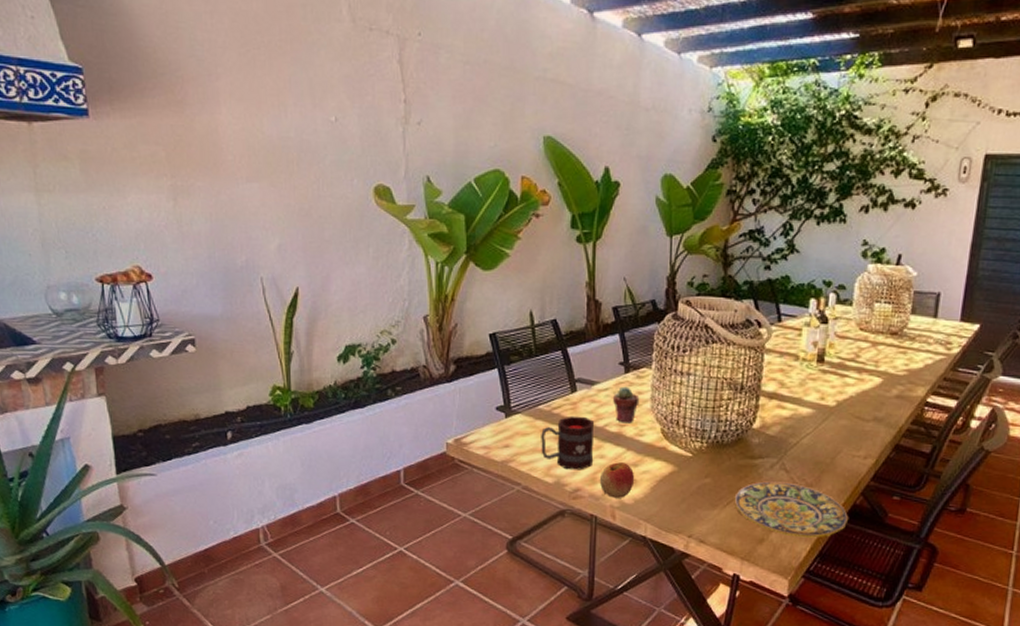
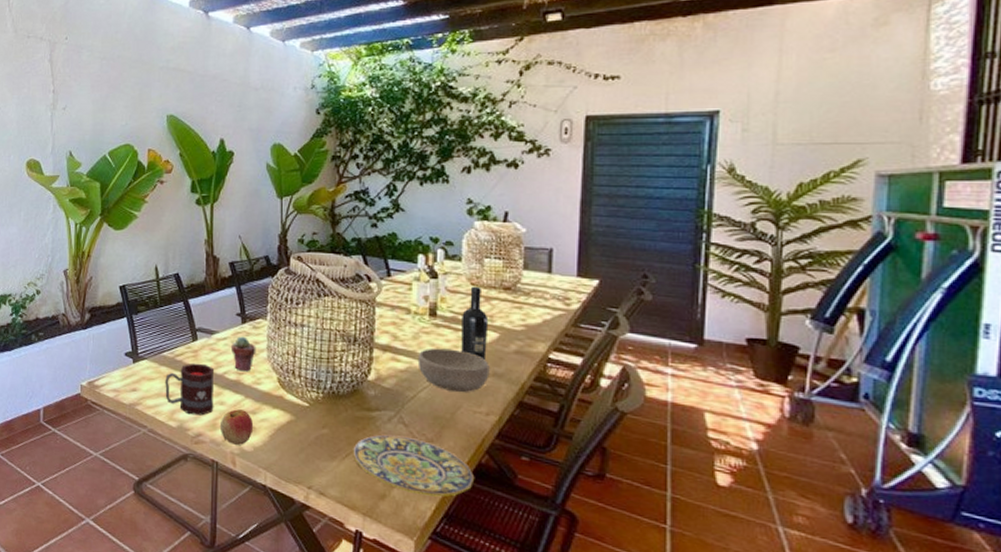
bowl: none [802,394,871,438] -> present [417,348,490,393]
wine bottle: none [845,331,874,405] -> present [461,286,489,360]

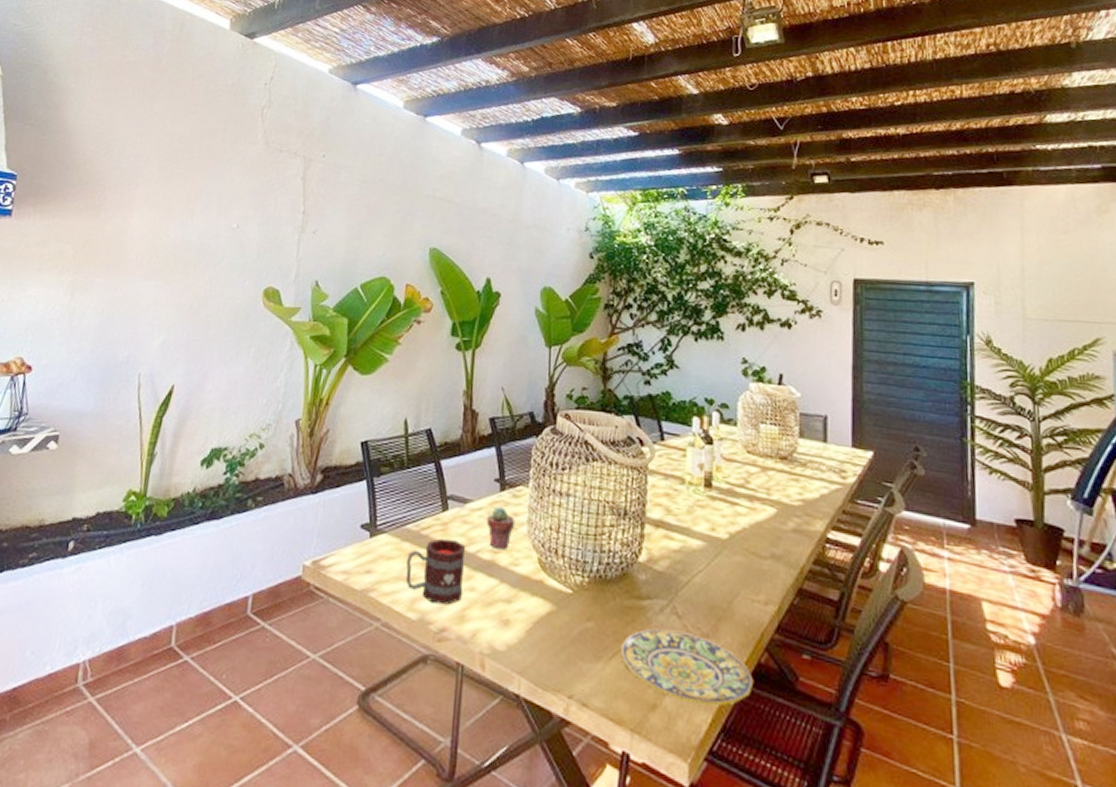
apple: present [219,409,254,445] -> none [468,597,508,643]
bowl: present [417,348,490,393] -> none [692,524,767,578]
wine bottle: present [461,286,489,360] -> none [738,454,766,539]

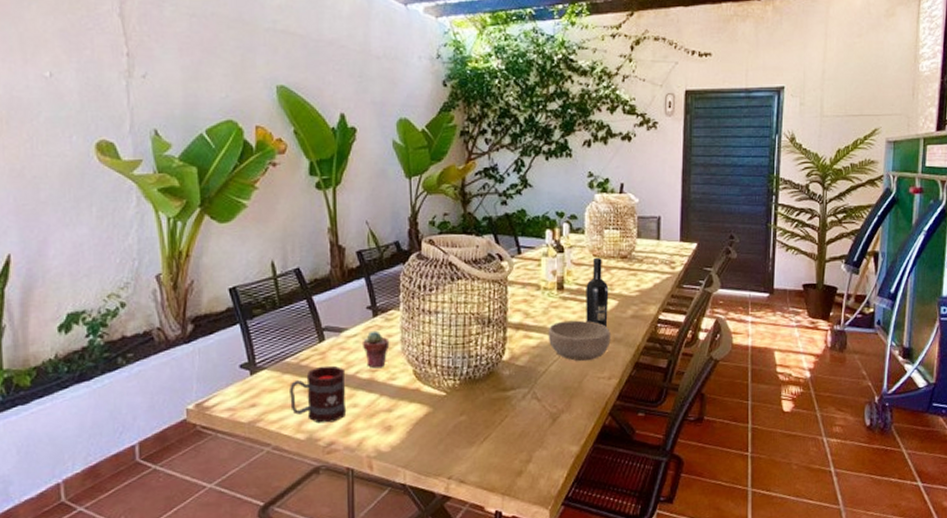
plate: present [620,628,754,706] -> none [490,410,600,465]
bowl: none [692,524,767,578] -> present [548,320,611,362]
wine bottle: none [738,454,766,539] -> present [586,257,609,327]

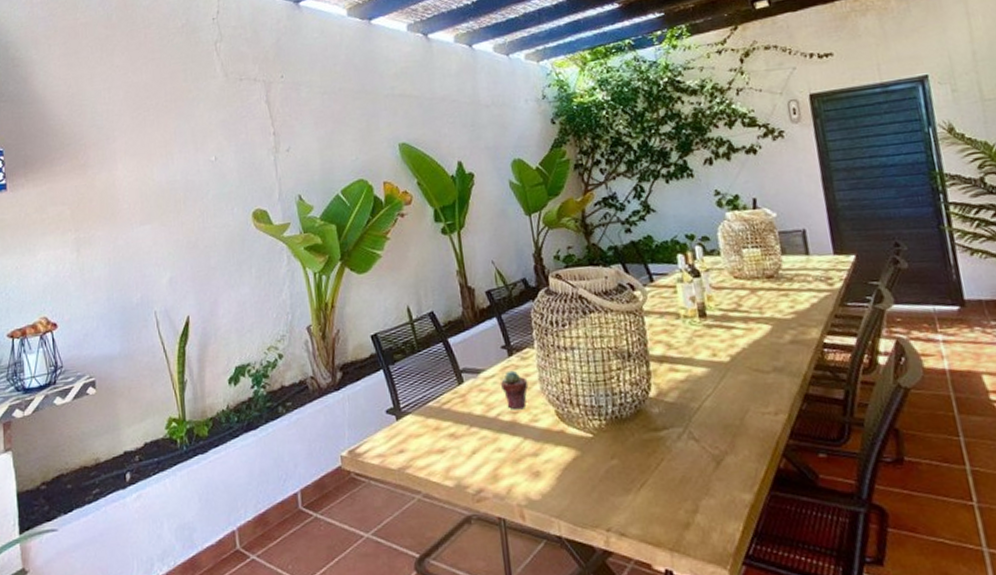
mug: present [289,365,347,423] -> none [434,408,492,469]
bowl: present [548,320,611,362] -> none [695,349,771,395]
wine bottle: present [586,257,609,327] -> none [731,279,764,355]

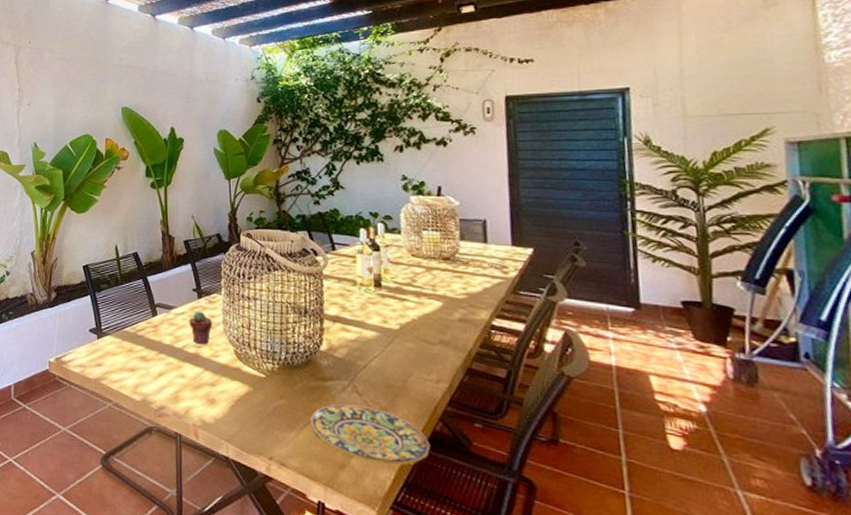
plate: none [646,452,777,516] -> present [310,404,431,466]

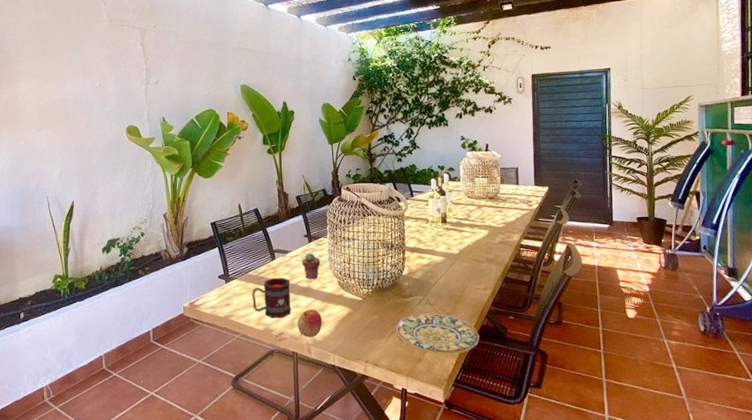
mug: none [128,337,175,389] -> present [252,277,292,319]
apple: none [181,382,214,417] -> present [296,309,323,337]

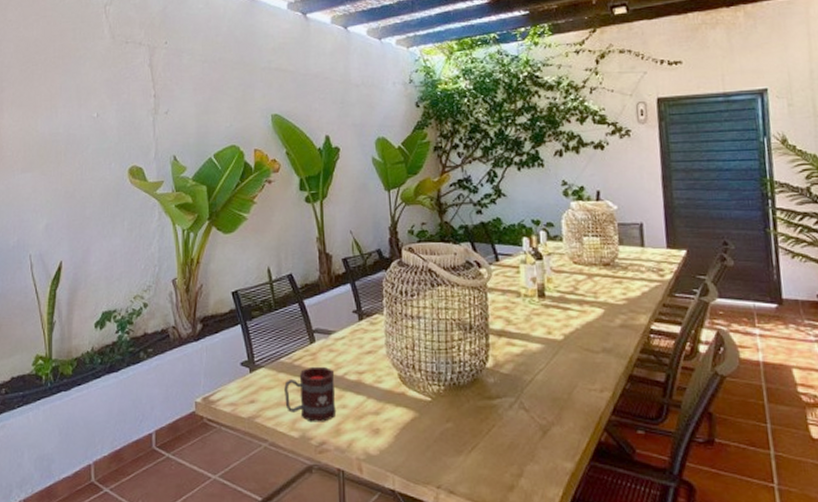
apple: present [296,309,323,337] -> none [343,411,378,450]
potted succulent: present [301,252,321,280] -> none [349,334,375,371]
plate: present [396,313,480,355] -> none [478,422,597,482]

